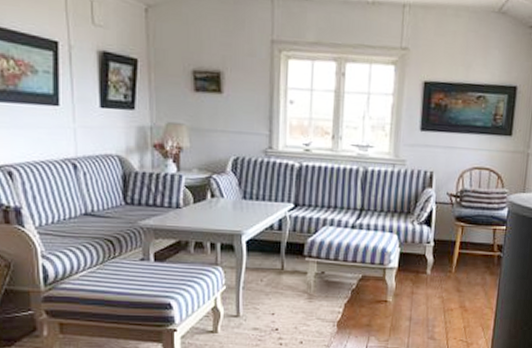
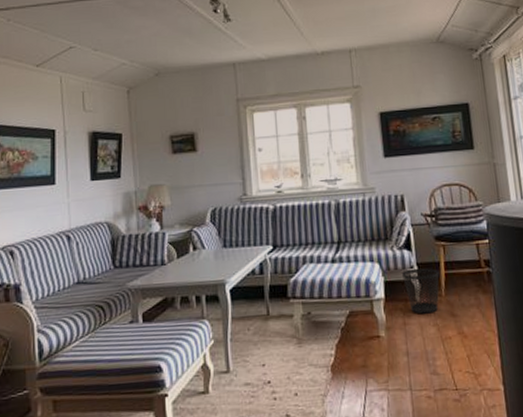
wastebasket: none [418,244,453,287] -> present [402,268,440,314]

